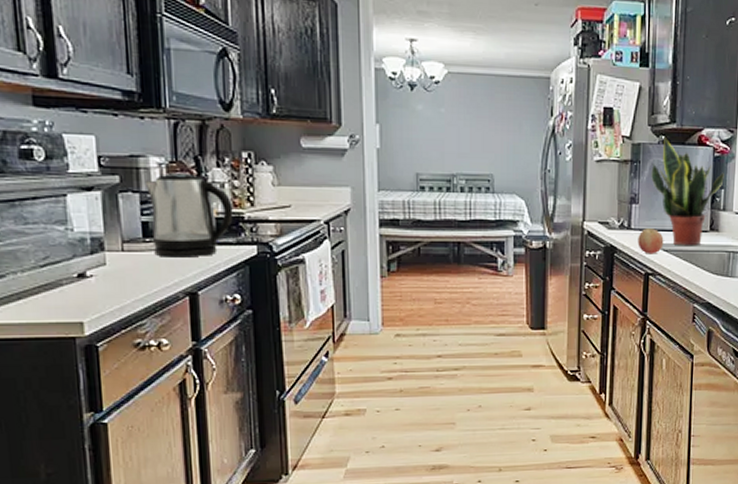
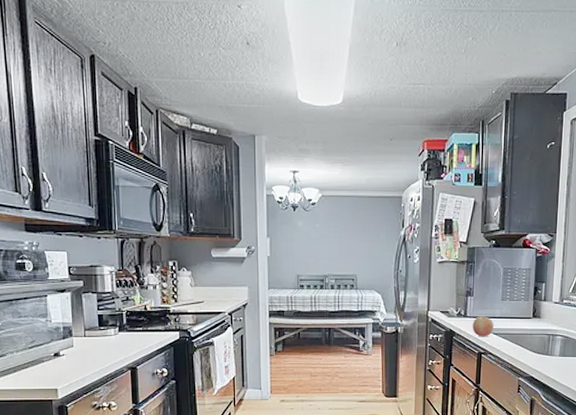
kettle: present [146,173,233,258] -> none [101,279,162,341]
potted plant: present [651,137,724,246] -> none [484,242,545,330]

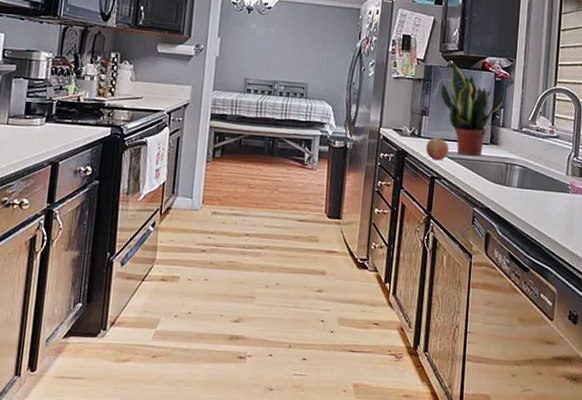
potted plant: none [484,242,545,330] -> present [440,62,504,156]

